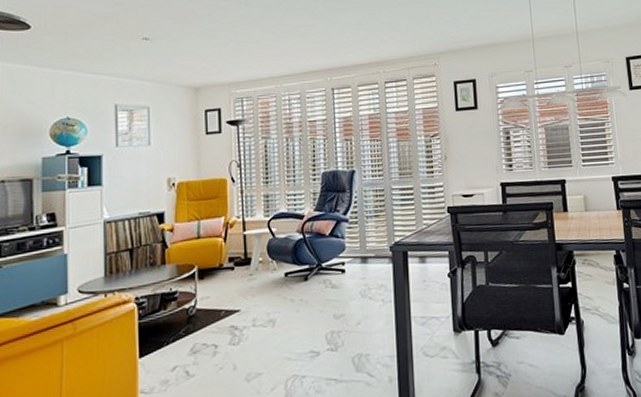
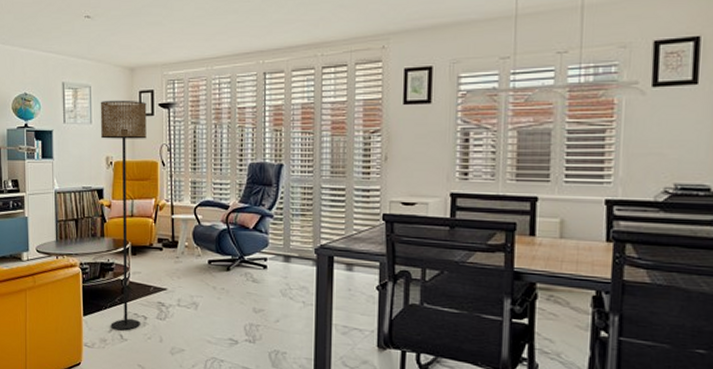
floor lamp: none [160,119,214,367] -> present [100,100,147,331]

